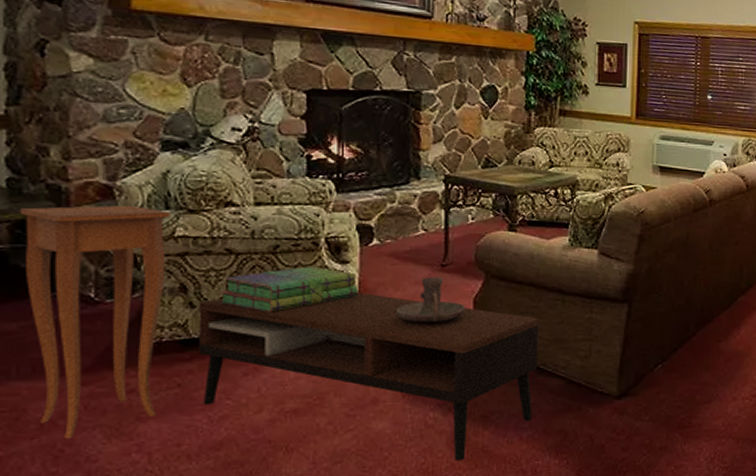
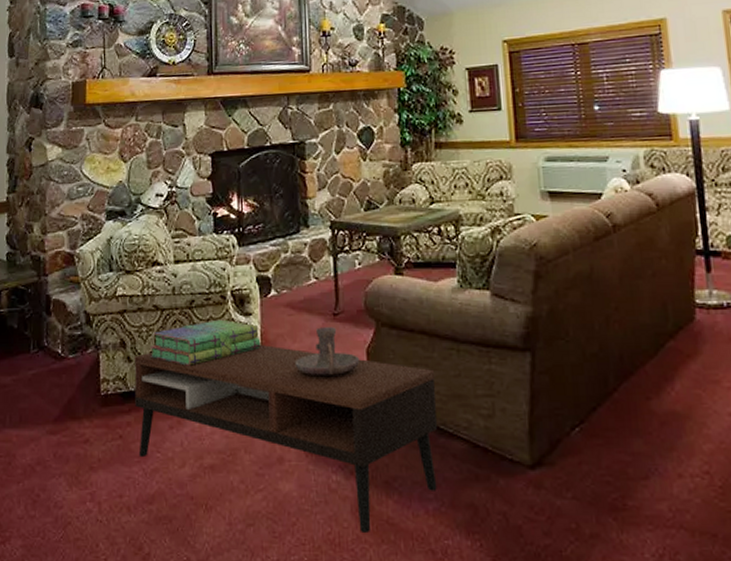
side table: present [19,204,171,438] -> none [14,269,114,484]

